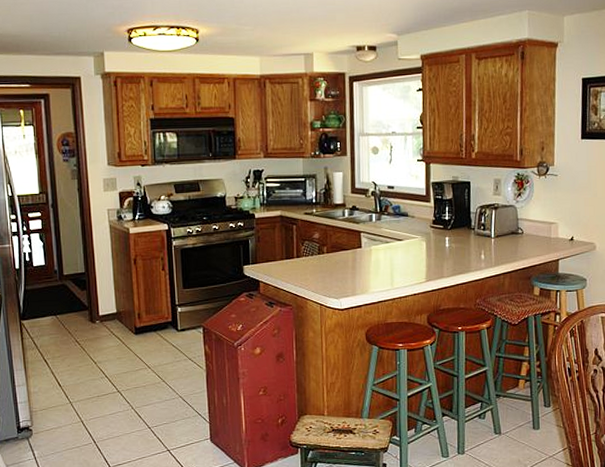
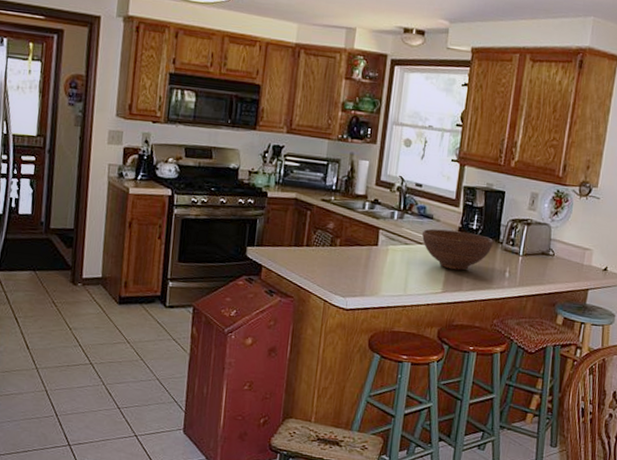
fruit bowl: none [400,223,467,260] -> present [422,228,494,271]

